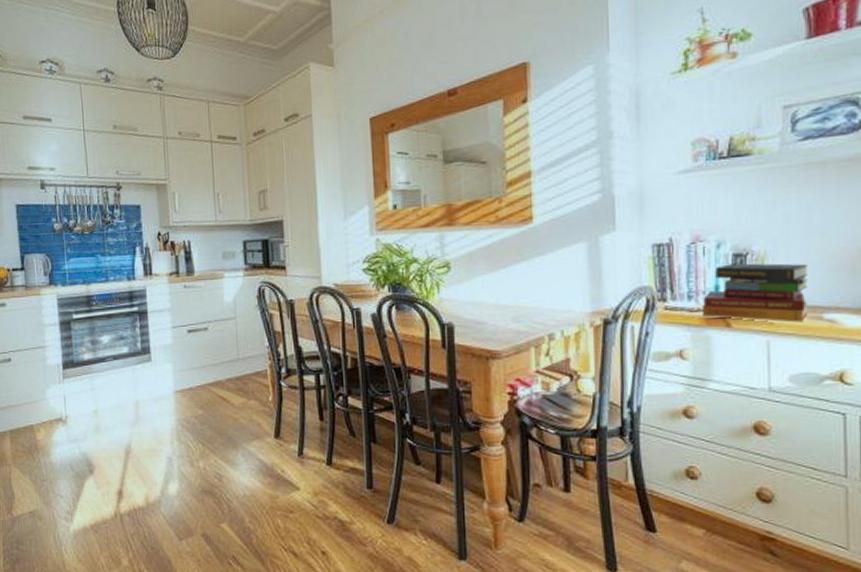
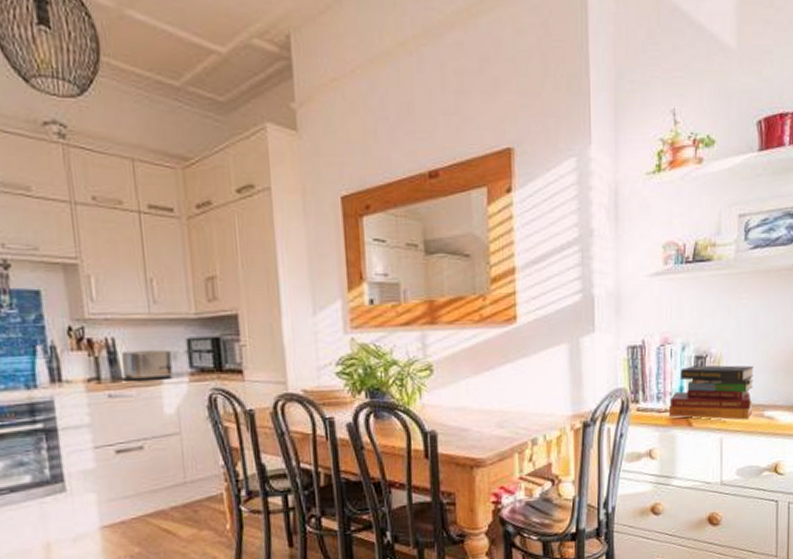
toaster: none [195,249,231,276] -> present [121,349,173,382]

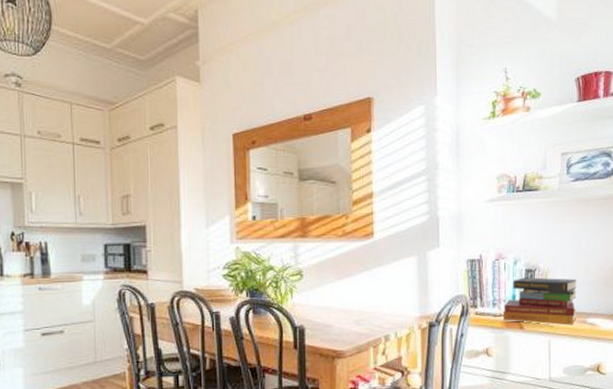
toaster: present [121,349,173,382] -> none [52,252,91,278]

